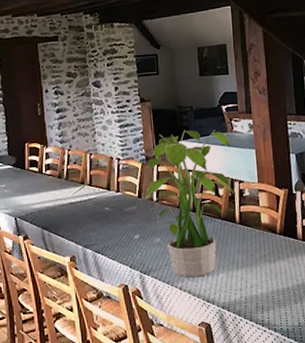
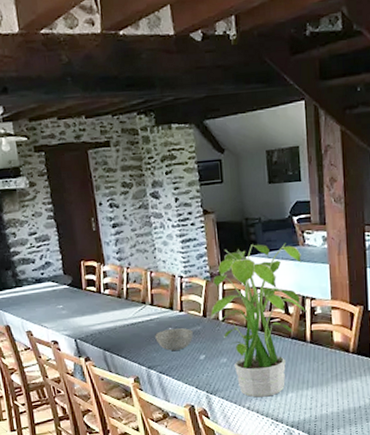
bowl: none [92,208,129,230] -> present [155,328,193,351]

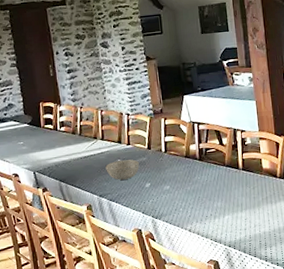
potted plant: present [211,243,306,398] -> none [154,83,237,221]

